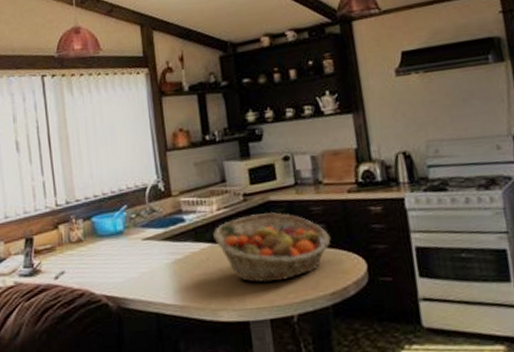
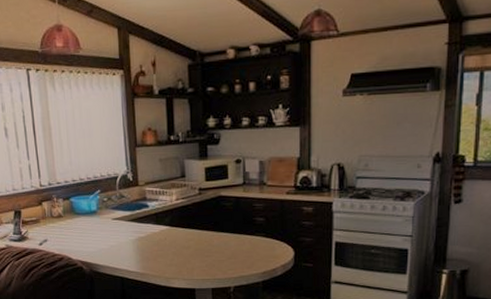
fruit basket: present [213,212,331,283] -> none [171,205,268,260]

